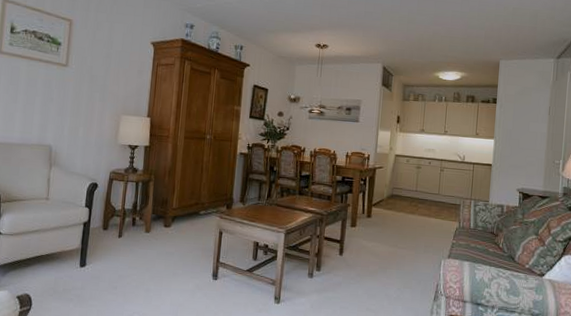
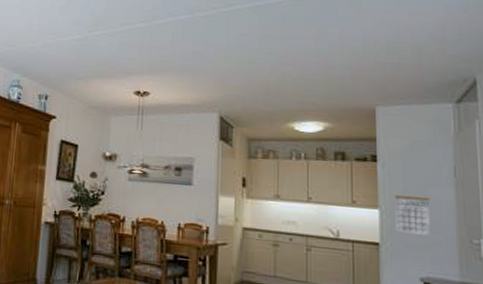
calendar: none [504,128,530,158] -> present [395,194,432,236]

